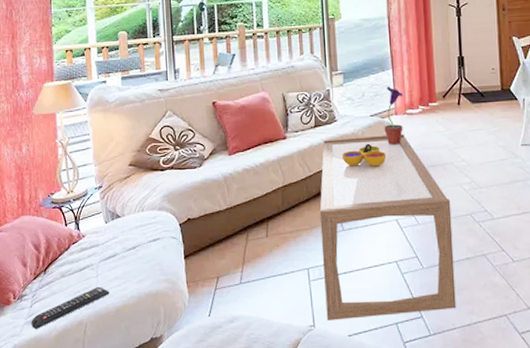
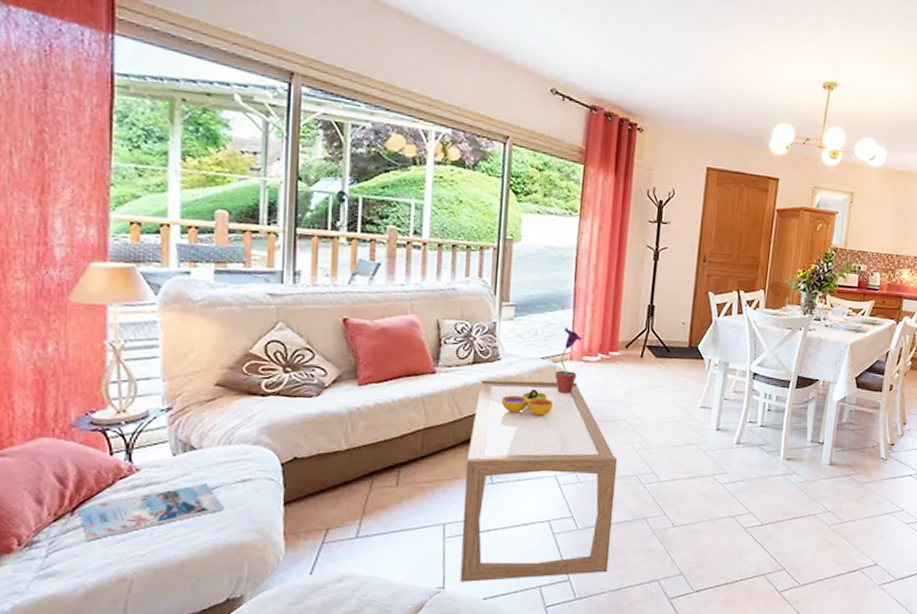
remote control: present [31,286,110,330] -> none [44,534,171,587]
magazine: none [49,244,144,293] -> present [79,483,225,541]

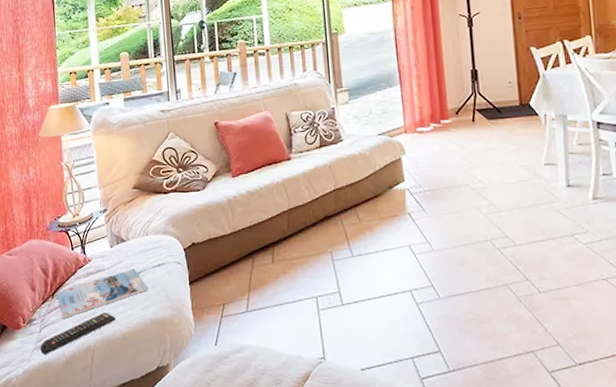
remote control: none [44,534,171,587] -> present [40,312,116,355]
coffee table: present [460,379,618,582] -> none [327,154,478,353]
decorative bowl: present [501,388,554,416] -> none [349,164,397,189]
potted flower: present [555,328,581,394] -> none [393,103,414,165]

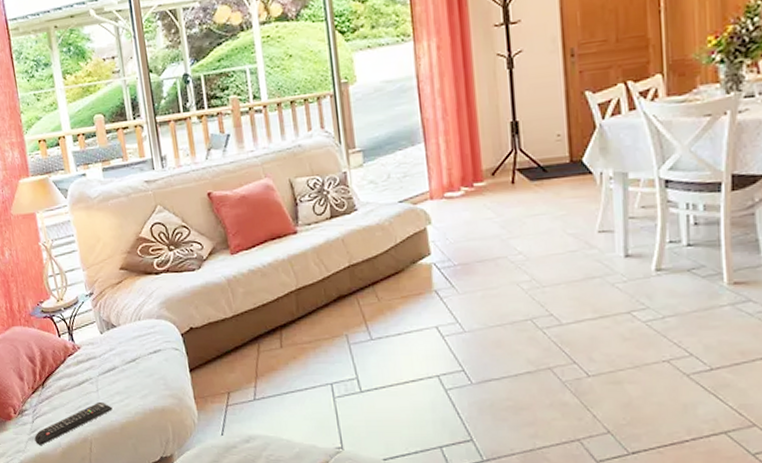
magazine: present [56,269,149,318] -> none [46,356,146,408]

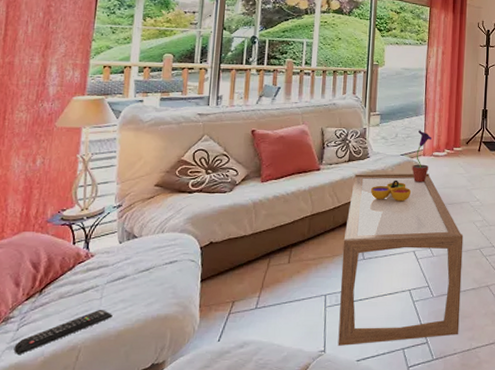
coffee table: none [341,223,515,442] -> present [338,173,464,346]
decorative bowl: none [365,235,422,264] -> present [370,180,412,202]
potted flower: none [417,164,441,237] -> present [412,130,432,183]

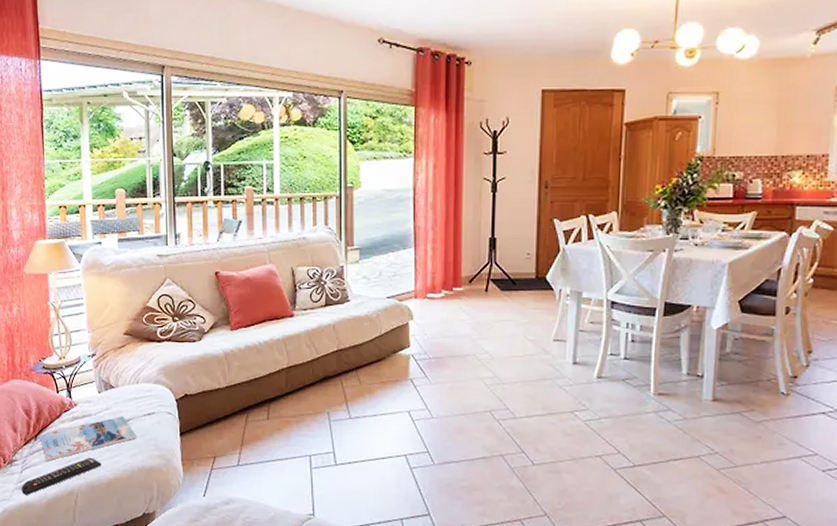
magazine: none [45,265,156,316] -> present [39,416,137,461]
coffee table: present [338,173,464,346] -> none [326,319,469,511]
decorative bowl: present [370,180,412,202] -> none [353,327,402,353]
potted flower: present [412,130,432,183] -> none [401,267,424,331]

